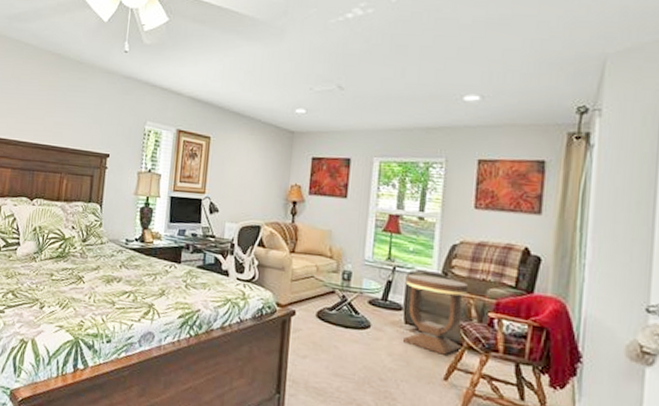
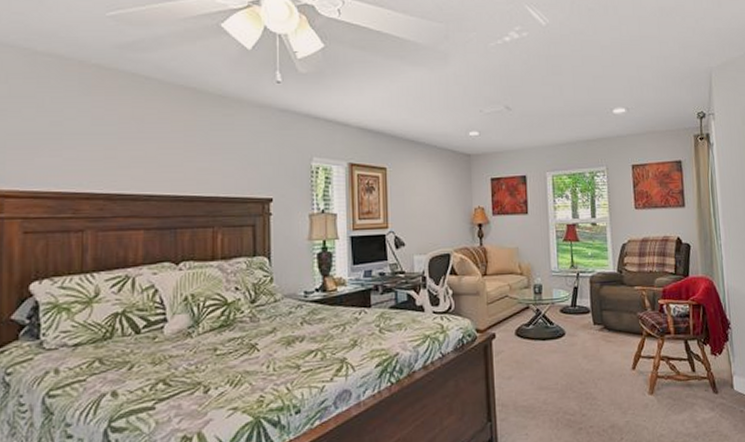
side table: present [402,274,469,355] -> none [590,275,642,347]

